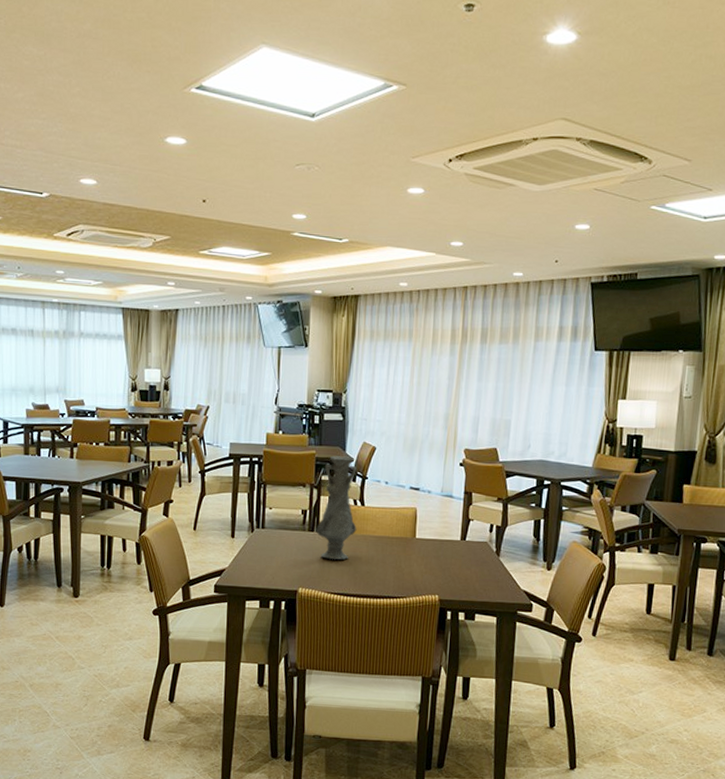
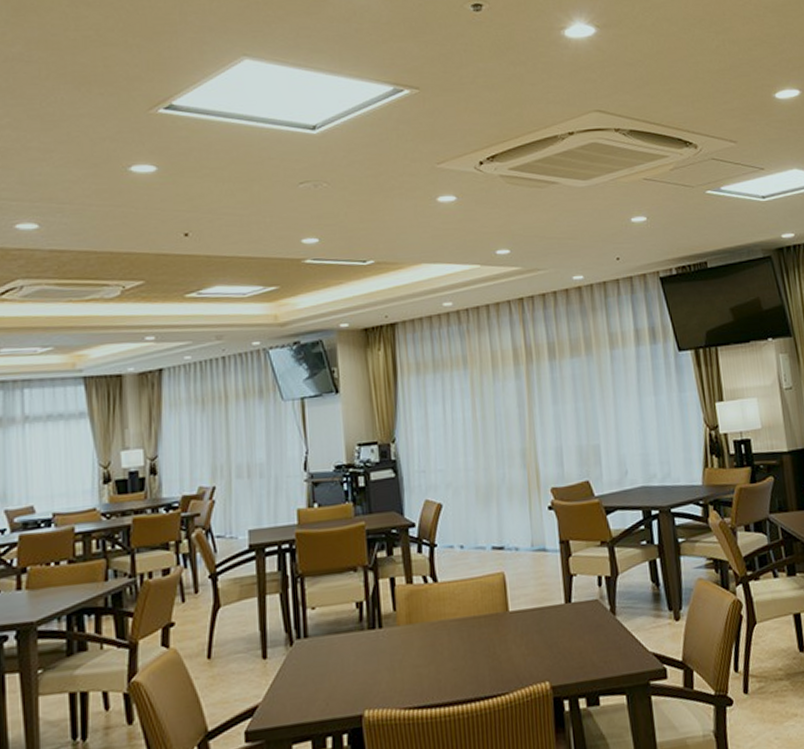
vase: present [316,456,357,560] -> none [378,521,432,662]

